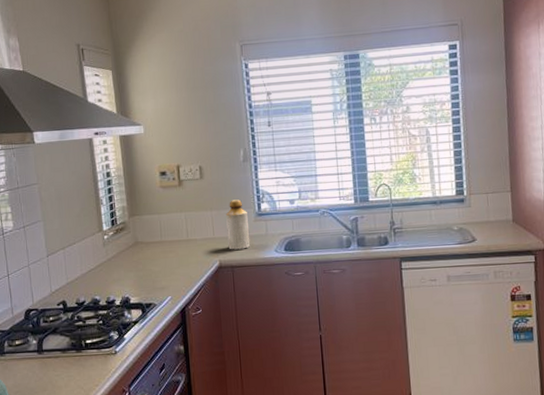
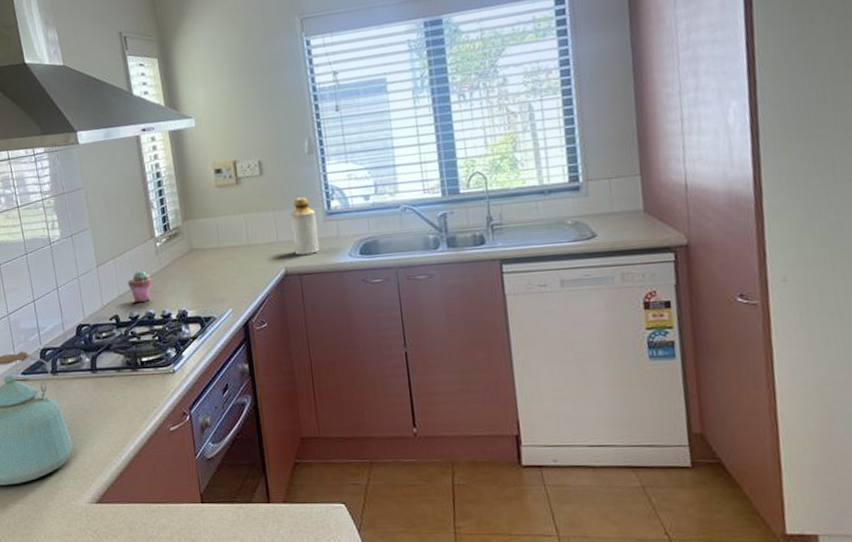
potted succulent: none [76,260,98,290] -> present [128,270,152,303]

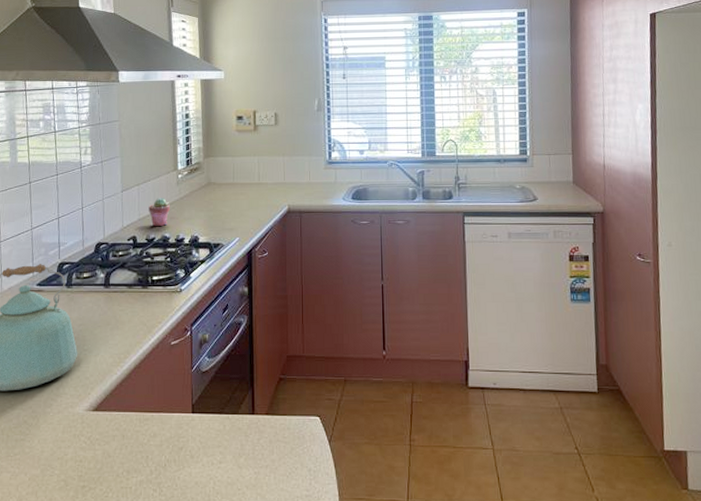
bottle: present [291,197,320,255] -> none [297,147,319,196]

